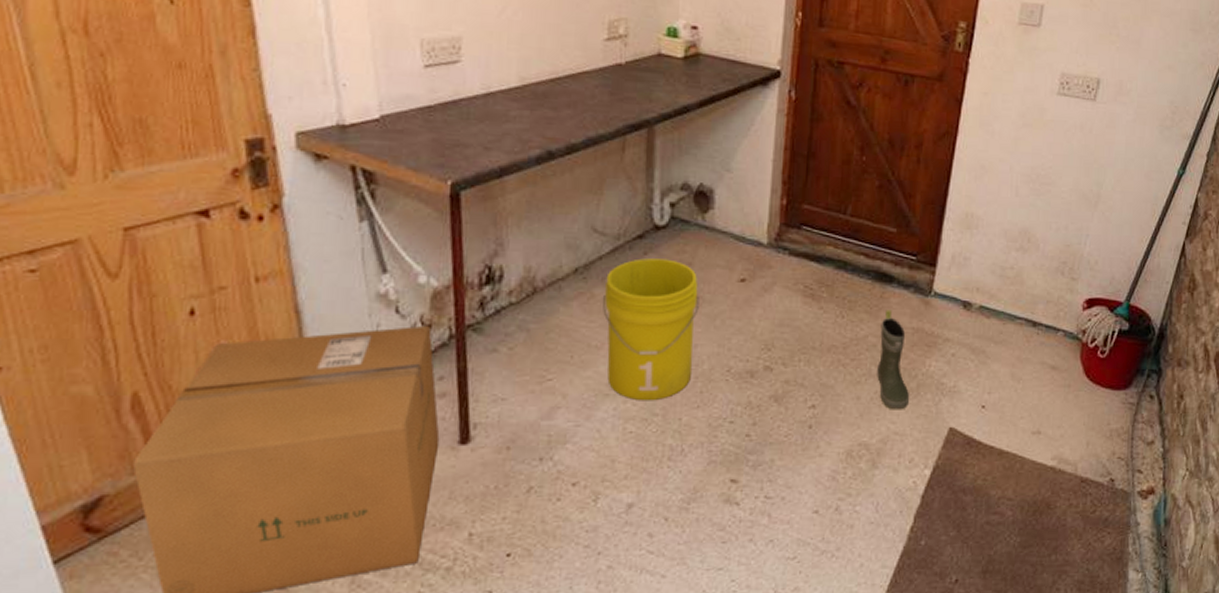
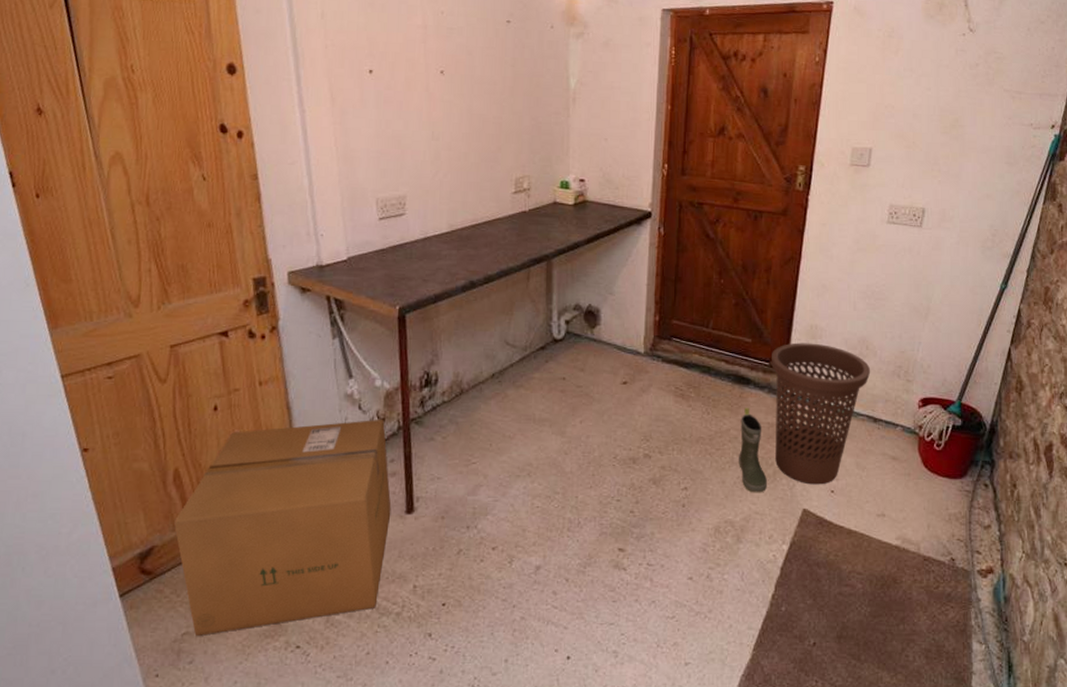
bucket: present [602,258,700,401] -> none [513,365,590,482]
laundry basket: none [919,233,1032,399] -> present [772,342,871,485]

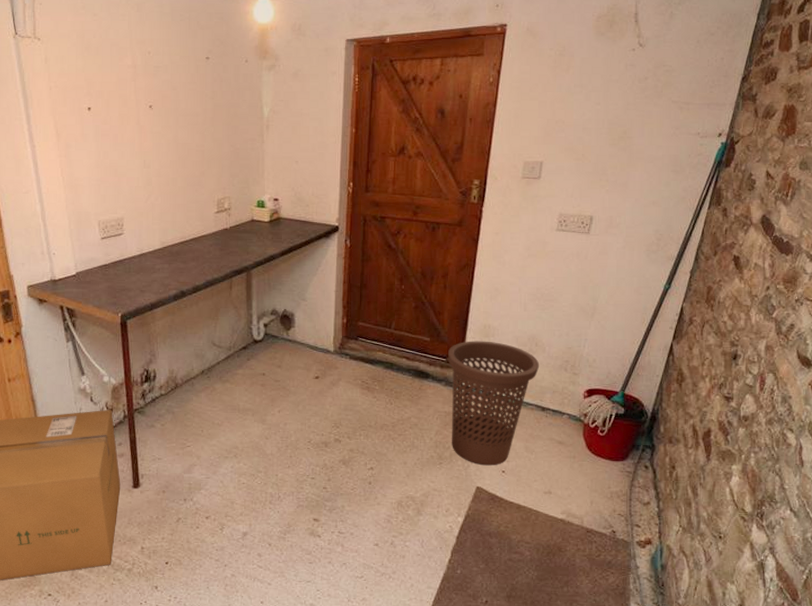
boot: present [739,407,767,493] -> none [419,398,444,473]

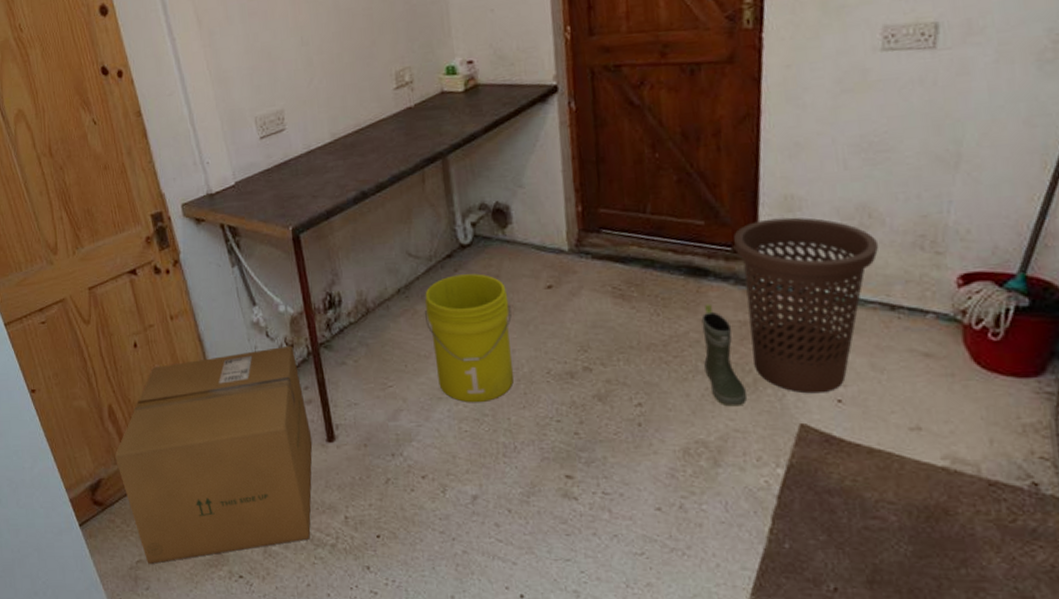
bucket: none [220,363,287,462] -> present [424,273,514,403]
boot: none [419,398,444,473] -> present [701,304,747,407]

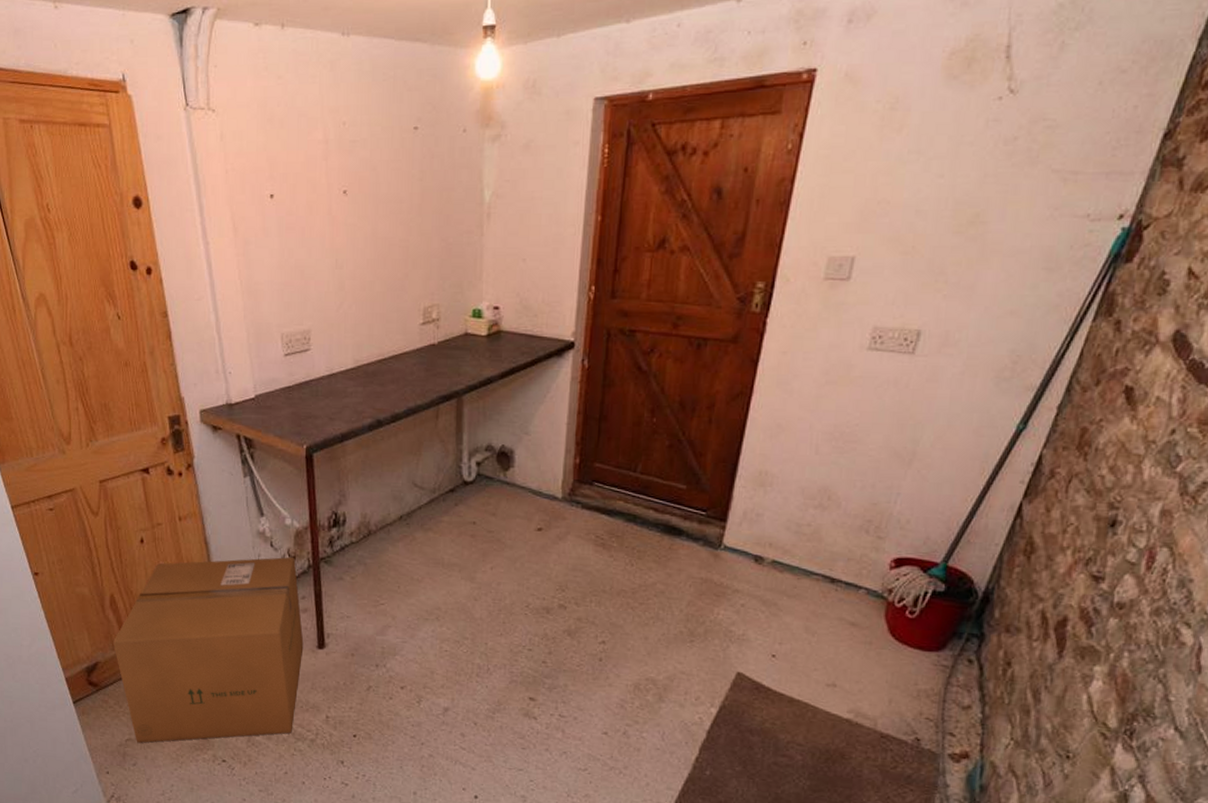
bucket: present [424,273,514,403] -> none [421,509,502,627]
boot: present [701,304,747,407] -> none [665,560,696,652]
laundry basket: present [734,217,879,394] -> none [707,490,832,648]

